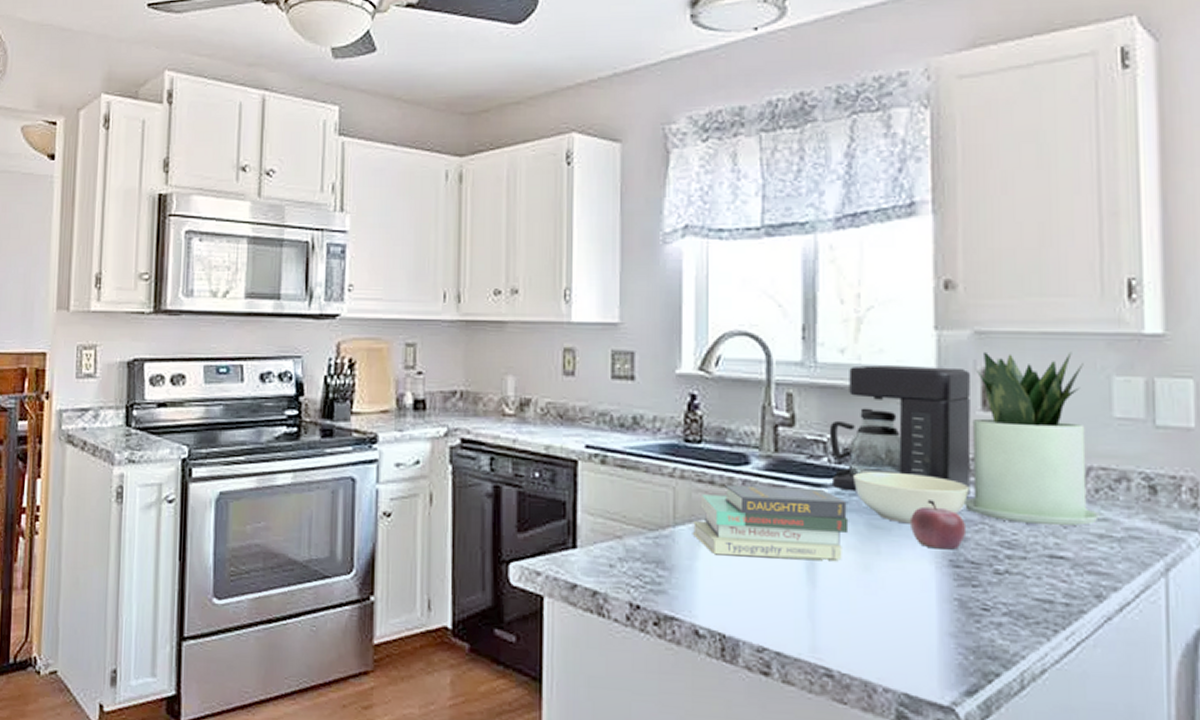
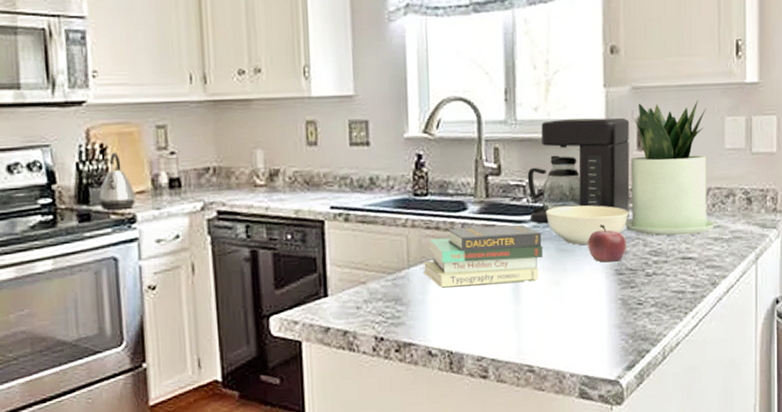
kettle: none [342,367,380,428] -> present [98,152,137,210]

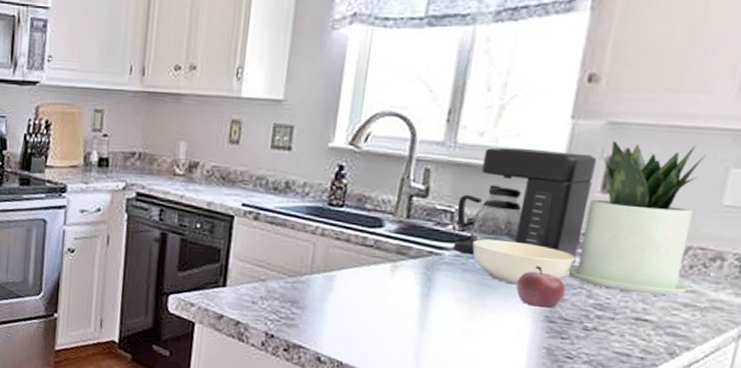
kettle: present [98,152,137,210] -> none [38,128,70,180]
books: present [422,224,543,288] -> none [325,243,464,311]

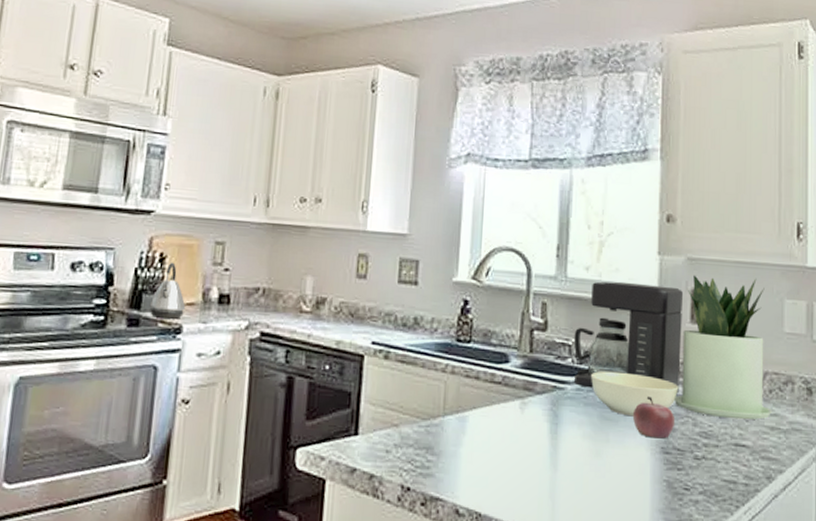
kettle: none [38,128,70,180] -> present [149,262,186,319]

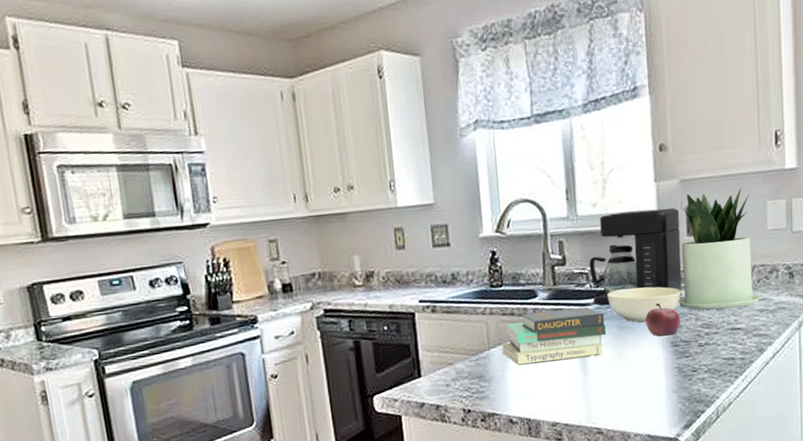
kettle: present [149,262,186,319] -> none [225,264,257,314]
books: none [458,380,586,448] -> present [501,306,607,365]

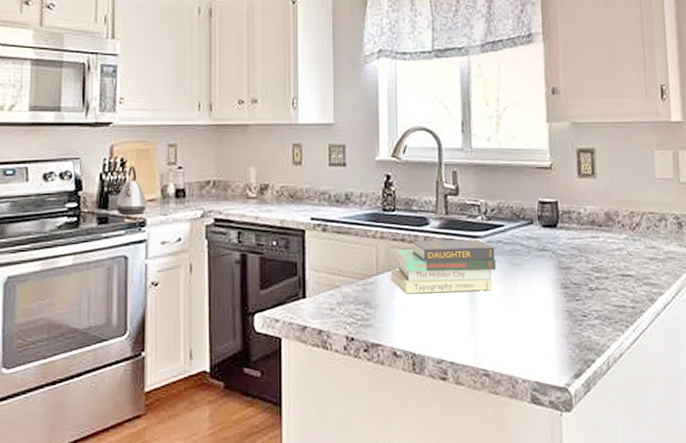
kettle: none [225,264,257,314] -> present [115,165,148,214]
coffee maker: present [589,208,682,306] -> none [481,148,573,240]
bowl: present [606,286,682,323] -> none [497,224,572,260]
fruit: present [645,303,681,336] -> none [535,242,572,276]
planter: present [678,187,761,310] -> none [568,135,651,254]

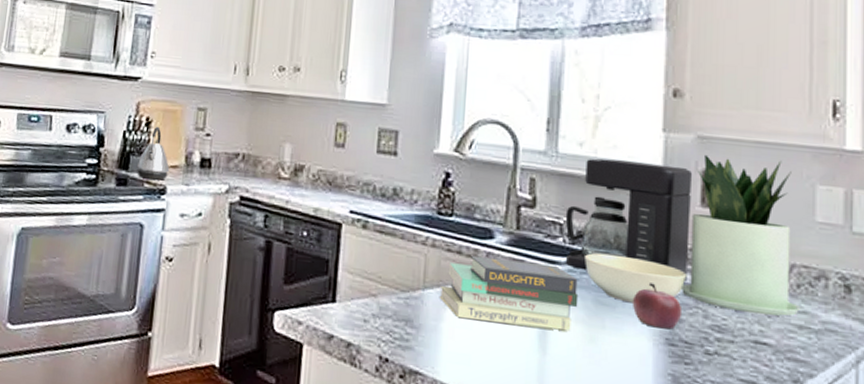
coffee maker: none [481,148,573,240] -> present [565,158,692,283]
bowl: none [497,224,572,260] -> present [583,253,687,303]
fruit: none [535,242,572,276] -> present [632,282,683,330]
planter: none [568,135,651,254] -> present [680,154,801,317]

